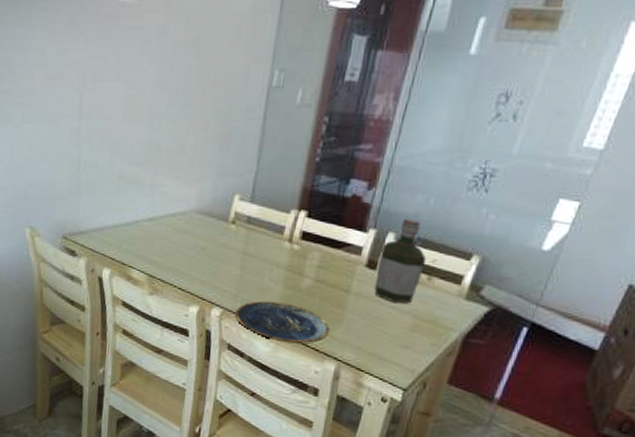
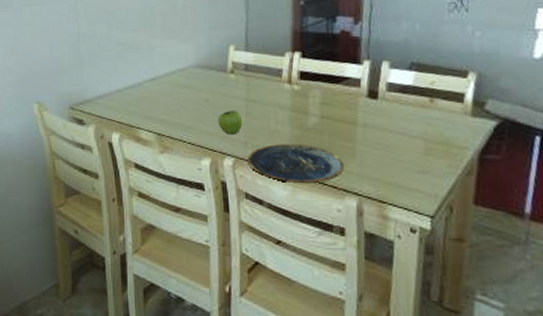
fruit: none [211,261,237,286] -> present [218,110,243,135]
bottle: present [374,219,427,304] -> none [378,46,425,128]

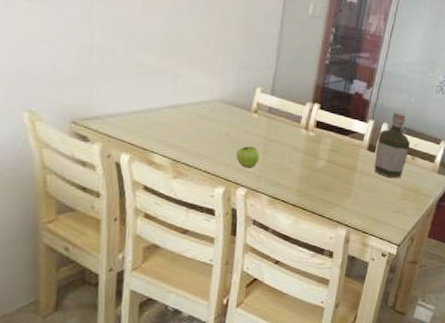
plate: present [248,143,345,182] -> none [259,180,341,215]
bottle: none [378,46,425,128] -> present [374,113,411,178]

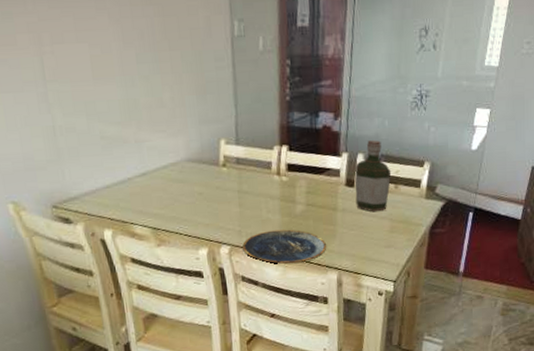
fruit: present [236,146,260,168] -> none [213,201,237,225]
plate: none [259,180,341,215] -> present [242,229,327,264]

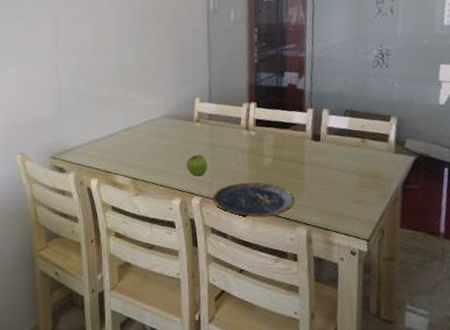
fruit: none [213,201,237,225] -> present [186,154,208,177]
bottle: present [354,140,392,211] -> none [320,96,358,166]

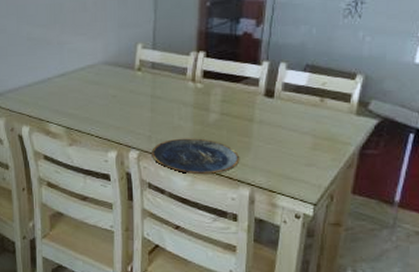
fruit: present [186,154,208,177] -> none [125,106,148,129]

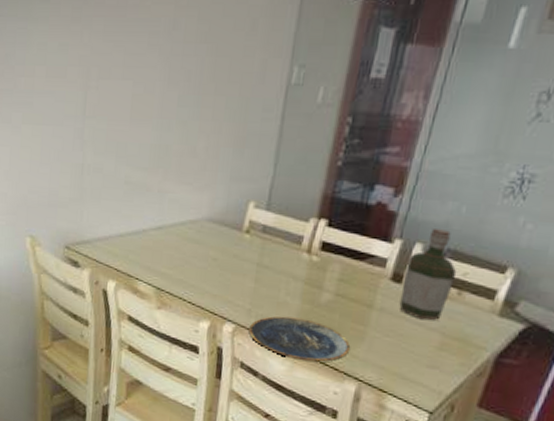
bottle: none [274,49,317,125] -> present [399,229,457,320]

